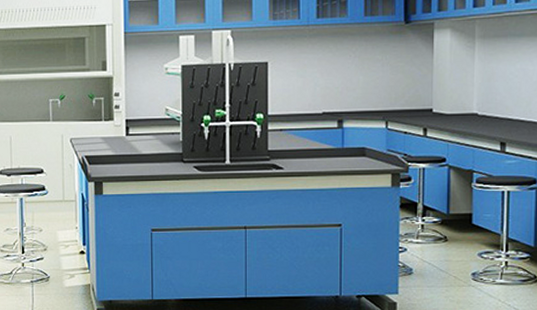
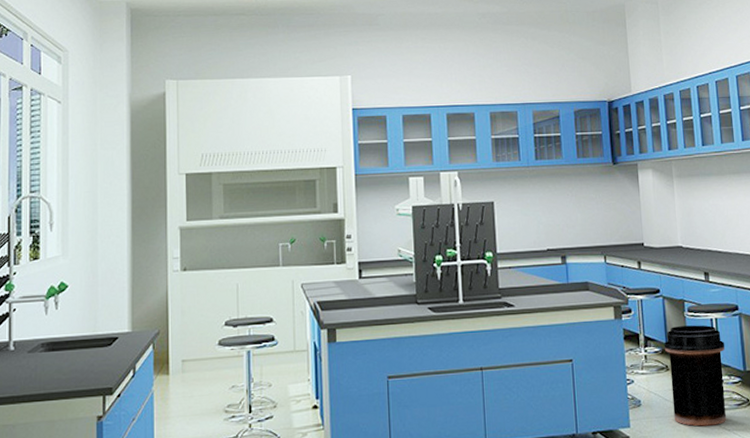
trash can: none [444,197,516,299] -> present [664,325,727,426]

